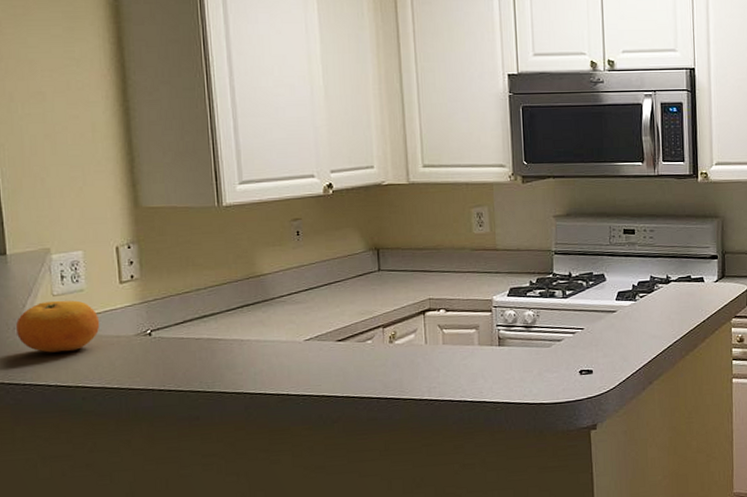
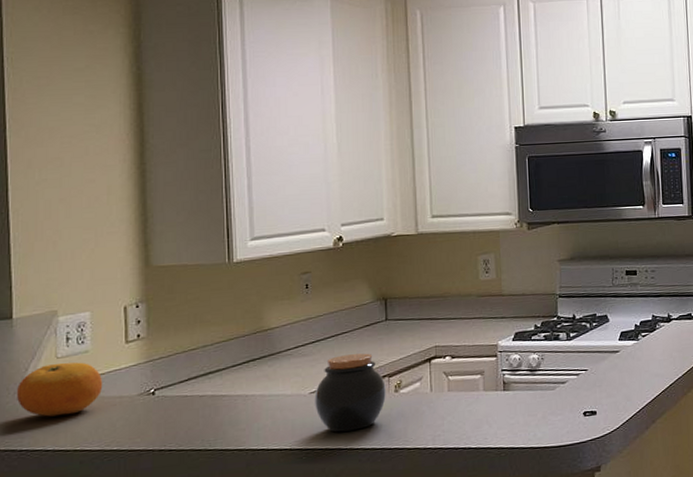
jar: none [309,303,381,380] -> present [315,353,386,432]

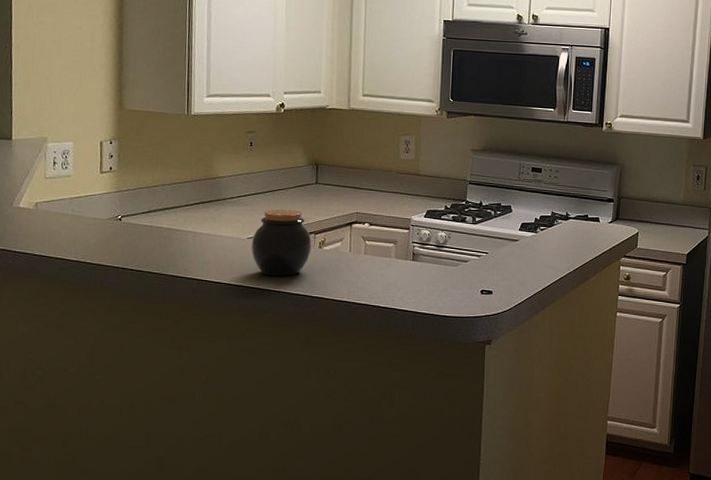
fruit: present [16,362,103,417] -> none [12,182,81,228]

